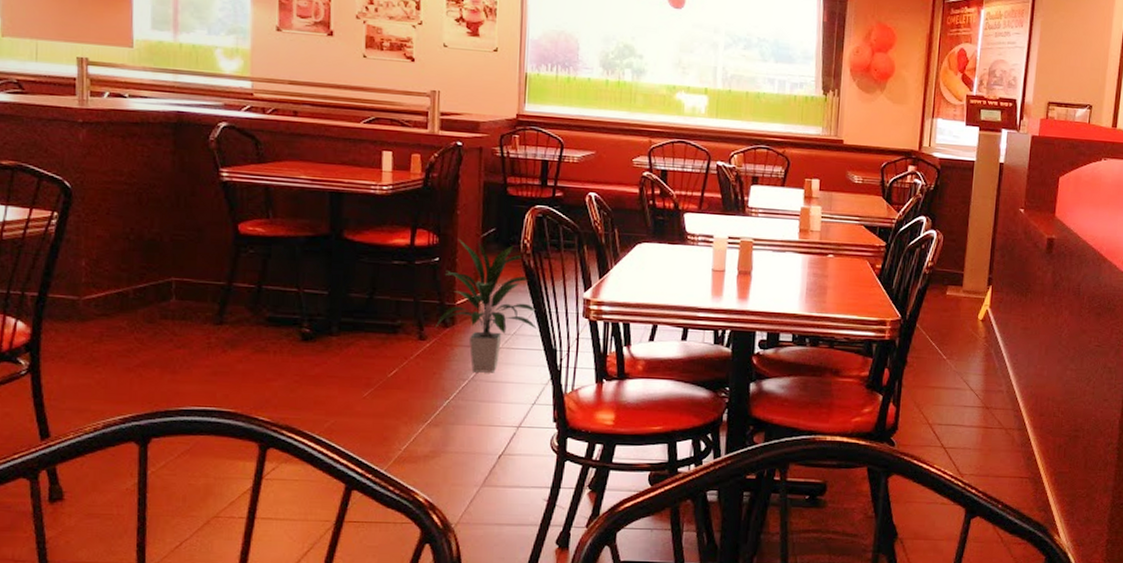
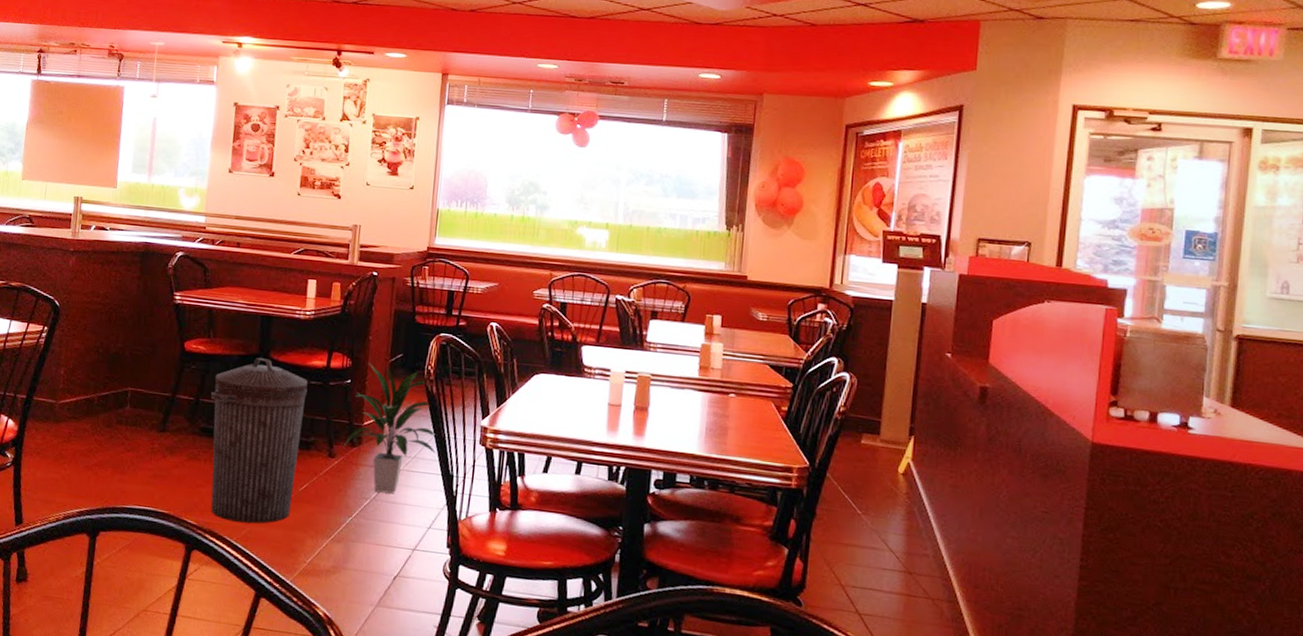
trash can: none [275,238,390,415] -> present [210,358,308,524]

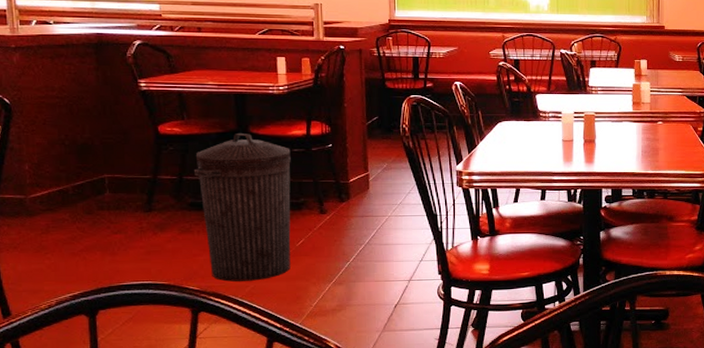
indoor plant: present [342,363,436,494] -> none [332,128,419,238]

